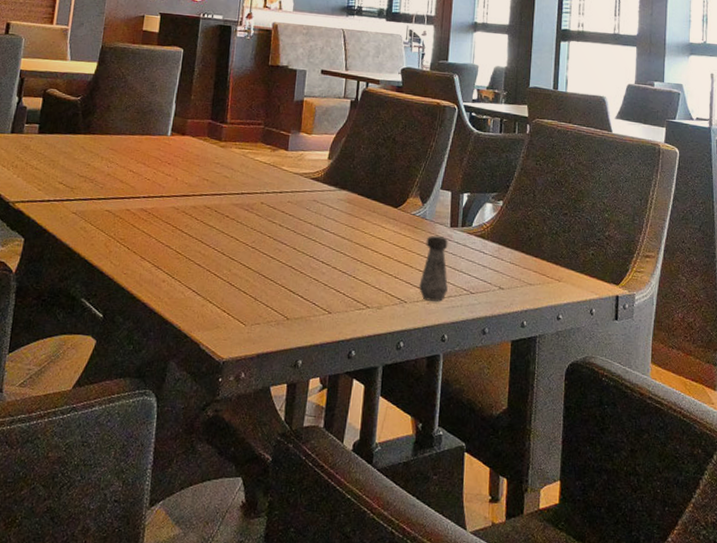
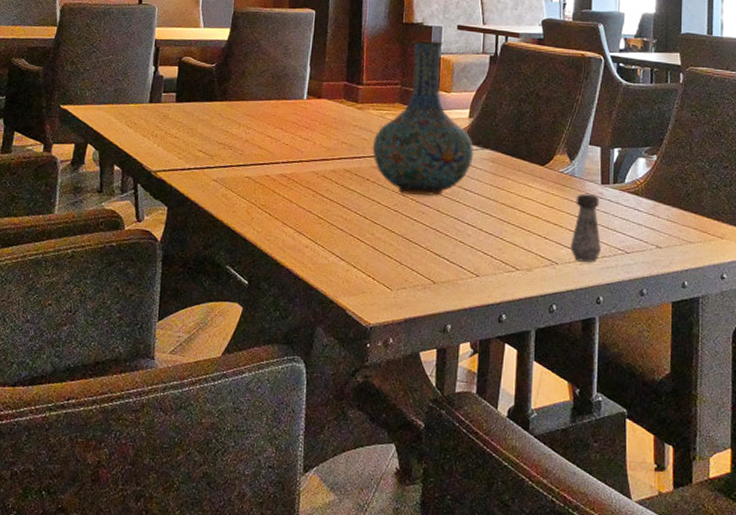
vase: none [232,82,332,234] -> present [372,40,474,196]

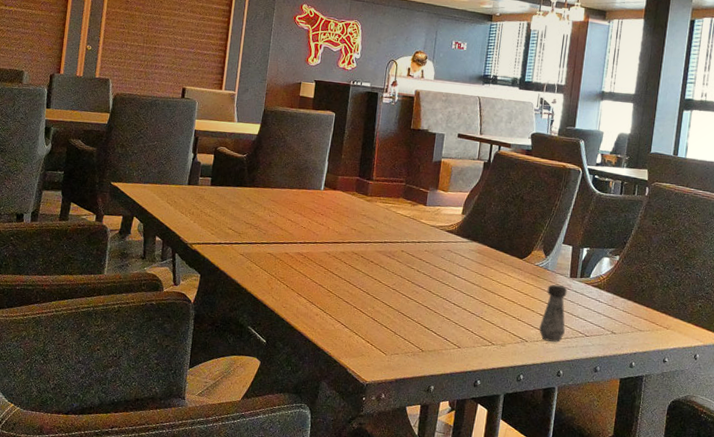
vase: present [372,40,474,196] -> none [377,144,464,279]

